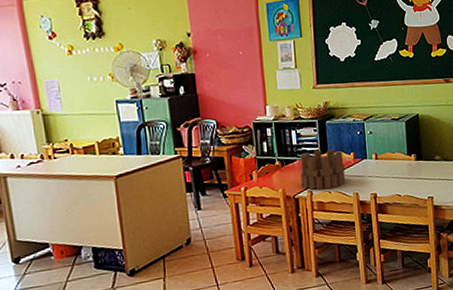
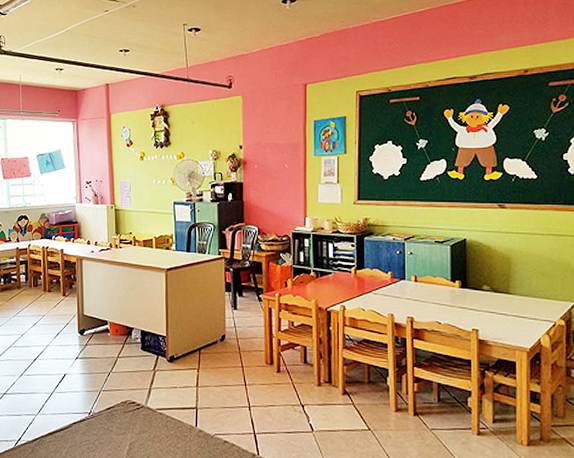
building block set: present [300,149,346,190] -> none [334,265,381,306]

